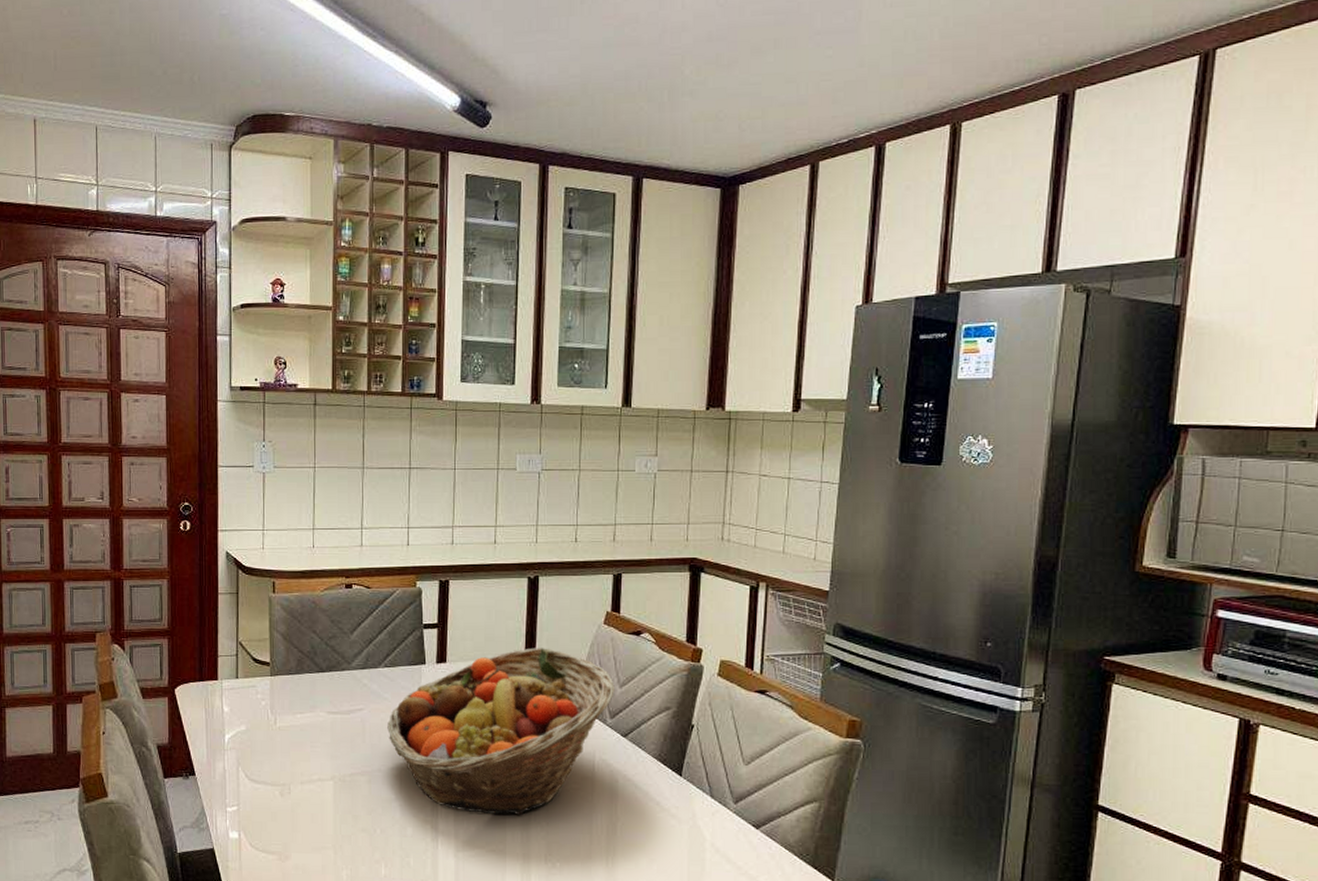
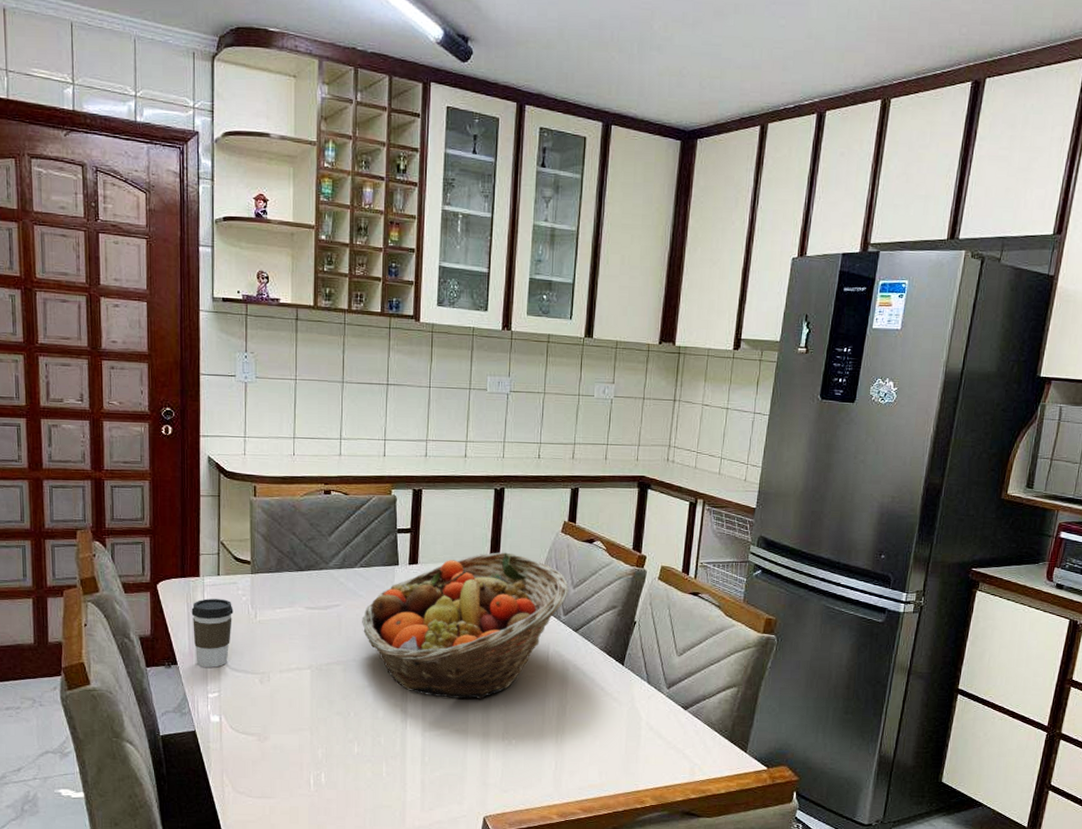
coffee cup: none [209,704,252,779] -> present [191,599,233,668]

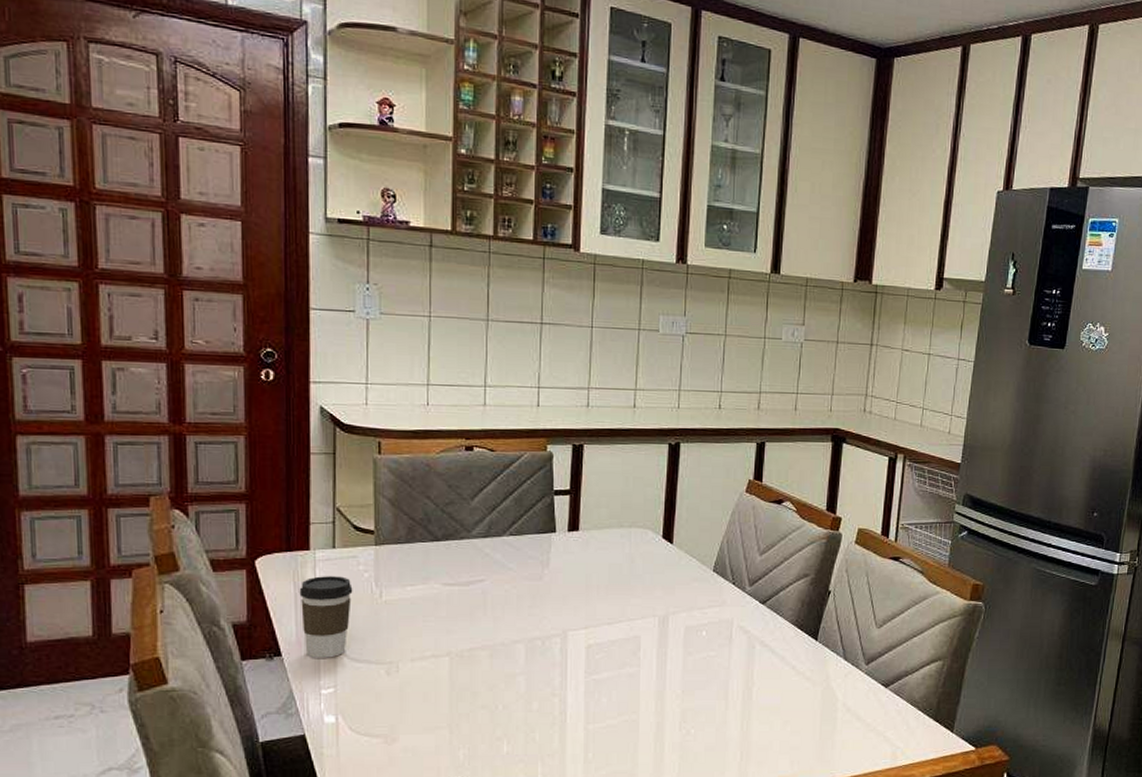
fruit basket: present [362,552,569,700] -> none [512,515,755,685]

